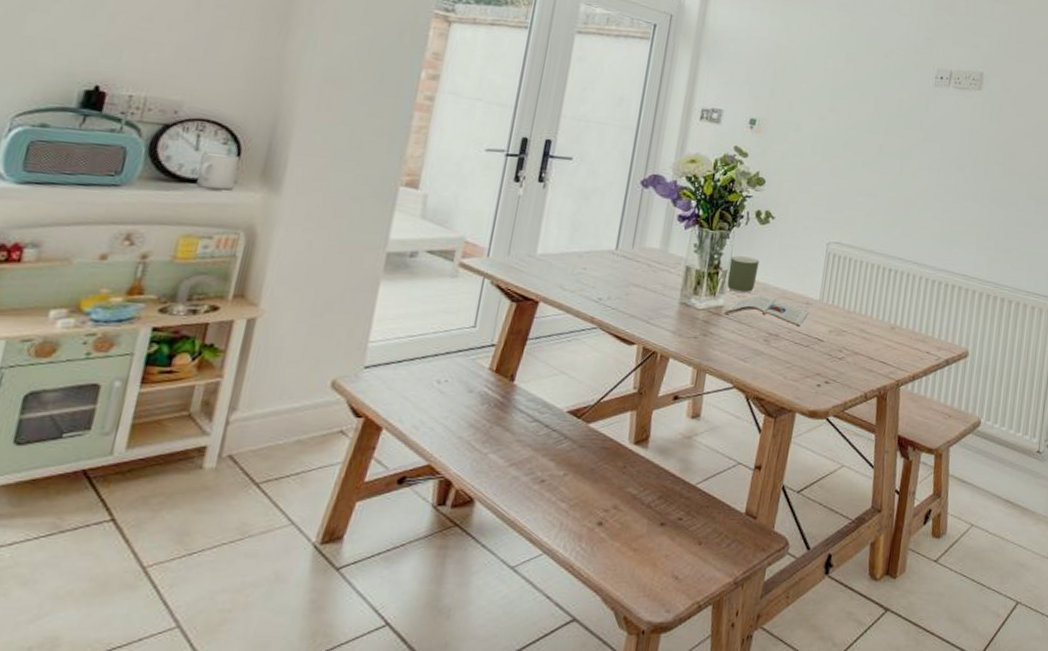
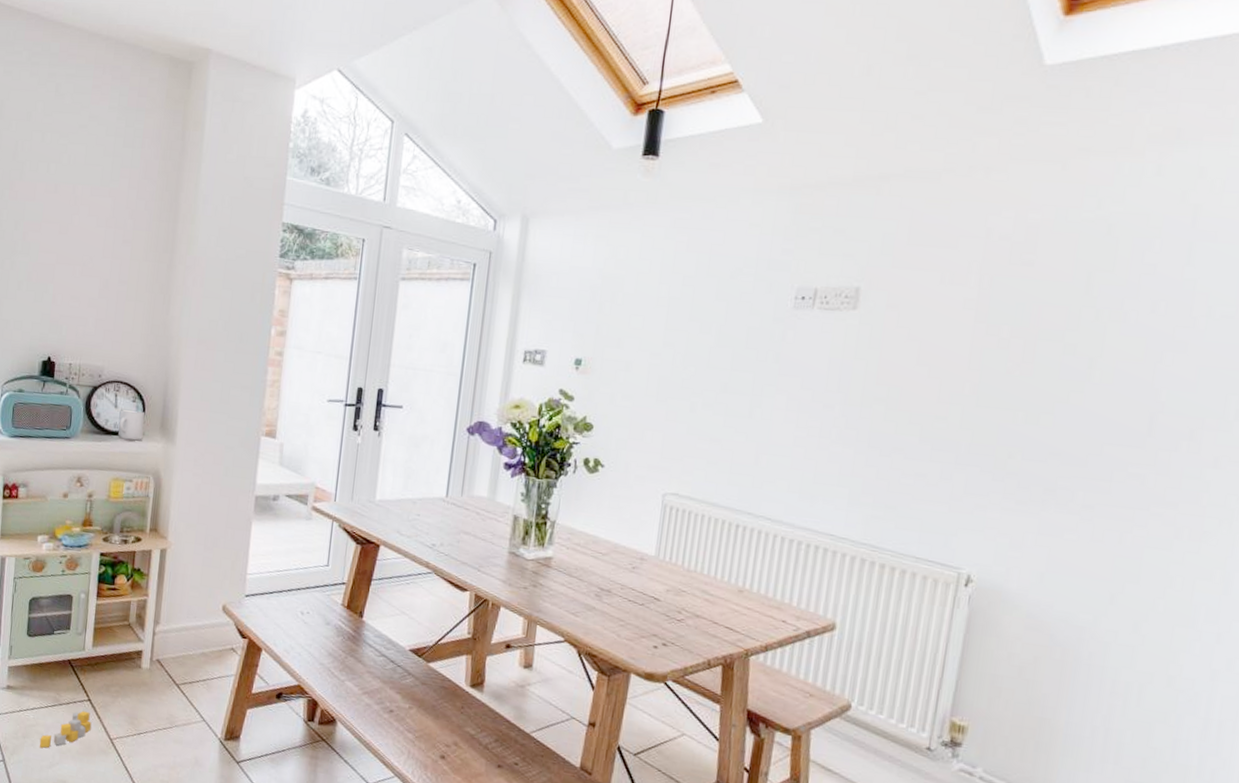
toy blocks: none [16,535,114,596] -> present [39,711,92,748]
magazine: present [724,294,809,327] -> none [553,547,643,584]
mug: present [727,256,759,293] -> none [555,506,589,545]

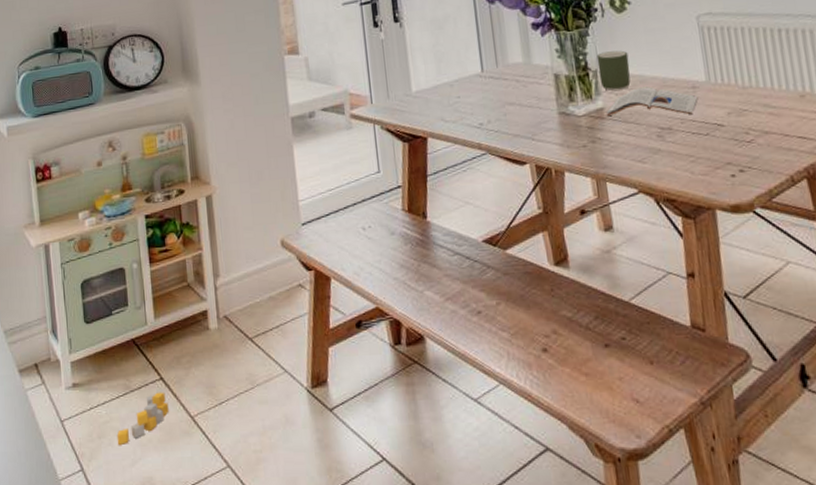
cup: present [118,409,145,441] -> none [139,59,167,92]
magazine: none [553,547,643,584] -> present [605,86,698,117]
mug: none [555,506,589,545] -> present [596,50,631,91]

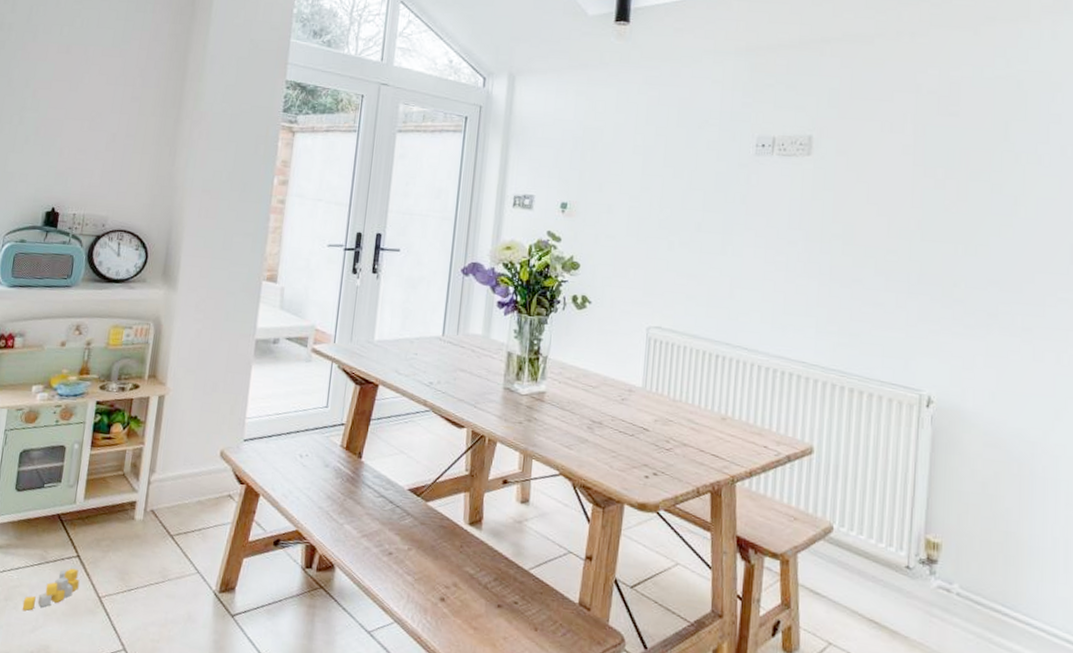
mug: present [596,50,631,91] -> none [547,341,579,379]
magazine: present [605,86,698,117] -> none [546,380,632,415]

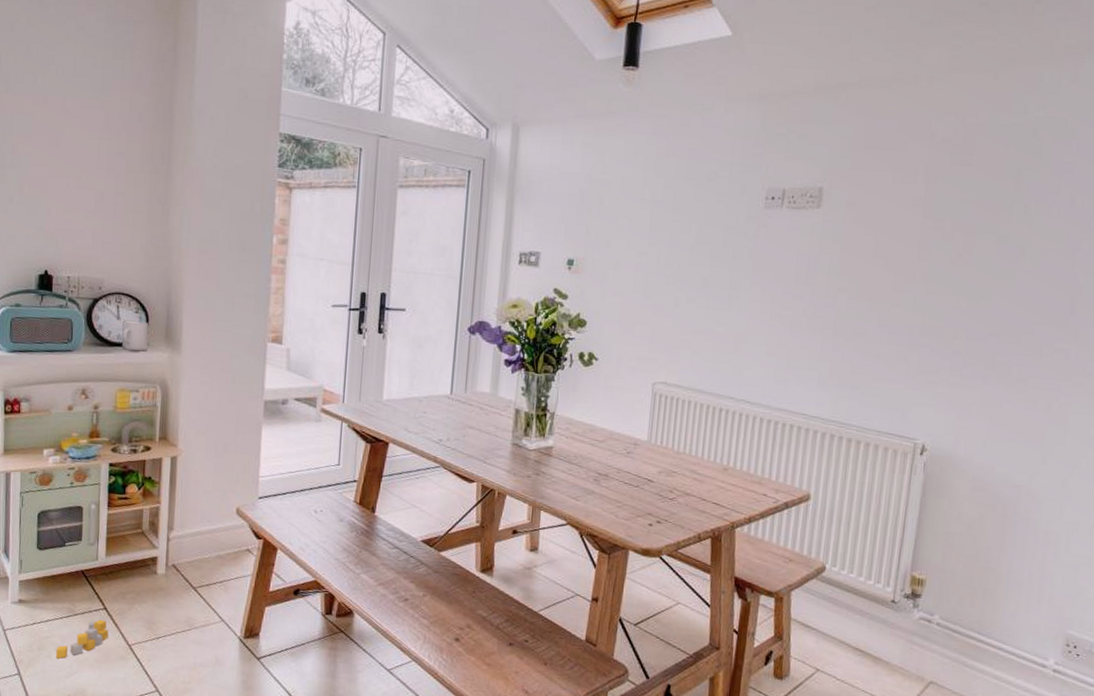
cup: none [120,257,148,288] -> present [122,320,149,352]

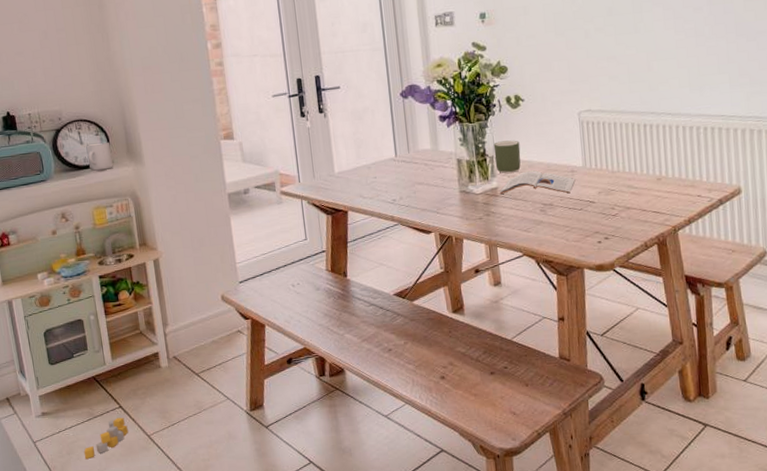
magazine: none [554,435,637,467] -> present [499,170,576,195]
mug: none [555,398,585,434] -> present [493,140,521,173]

